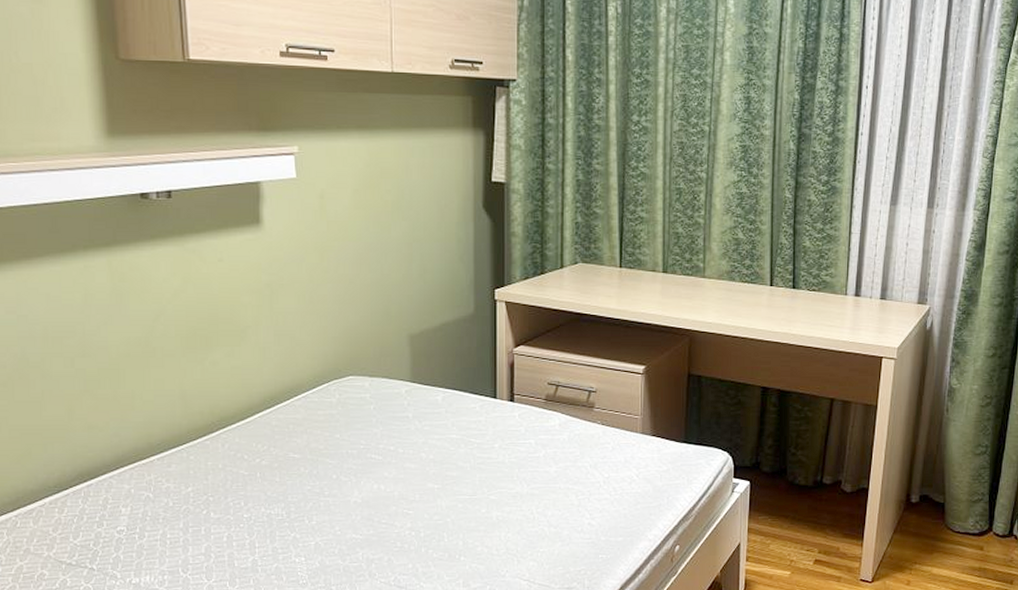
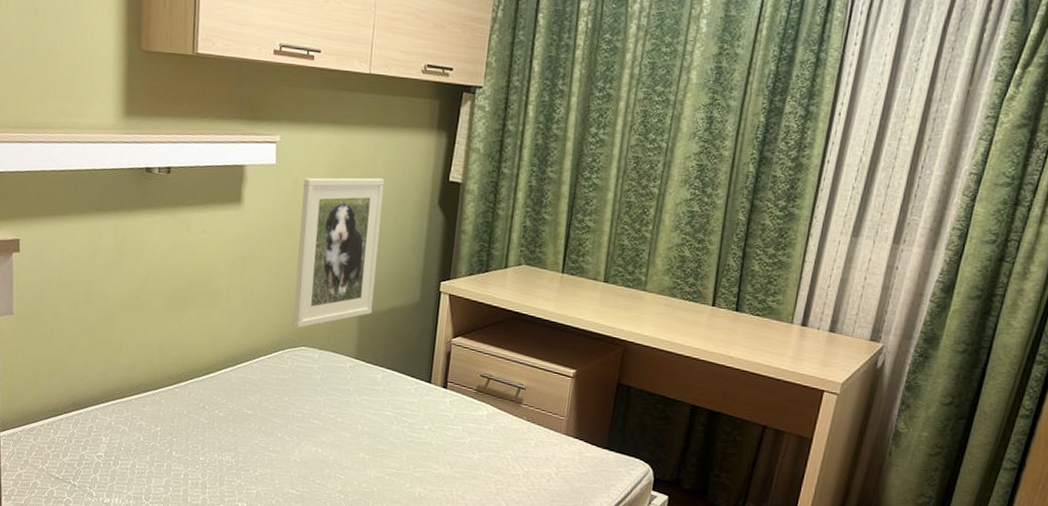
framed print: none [330,184,424,356] -> present [293,177,385,328]

